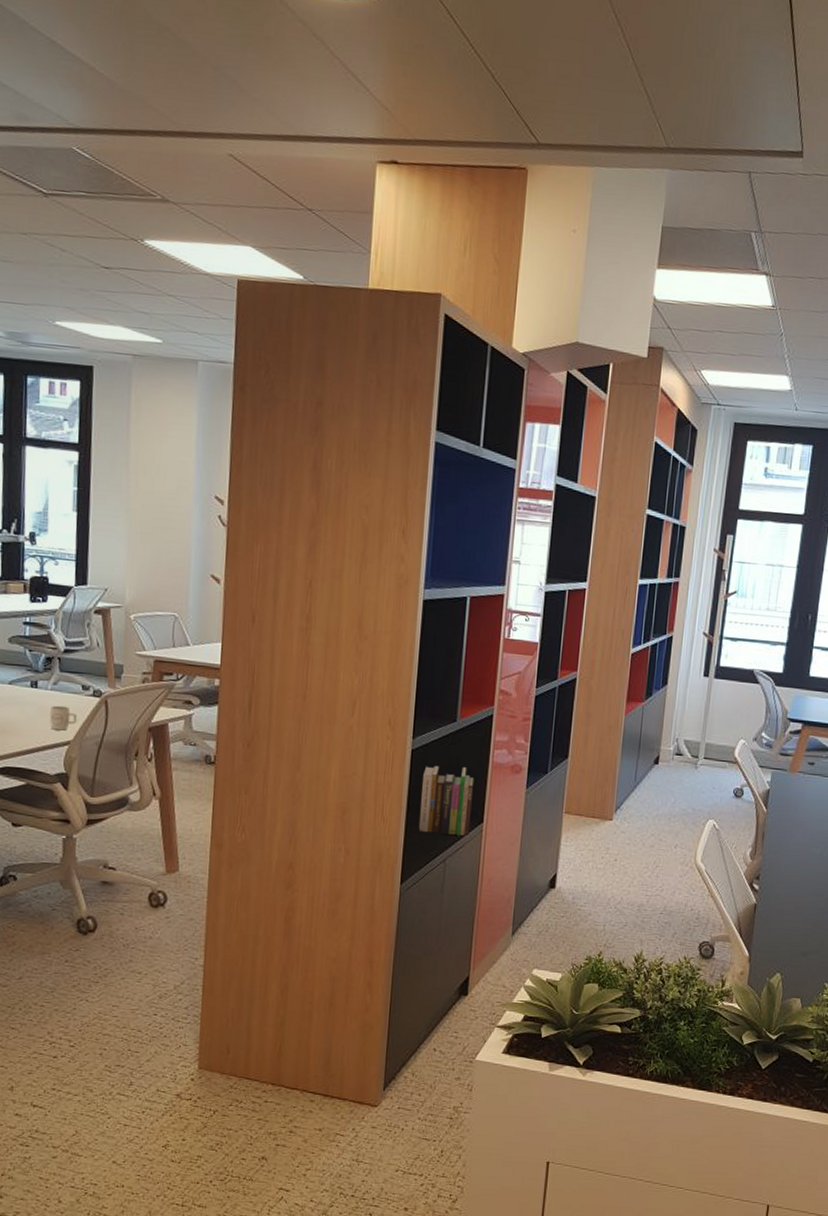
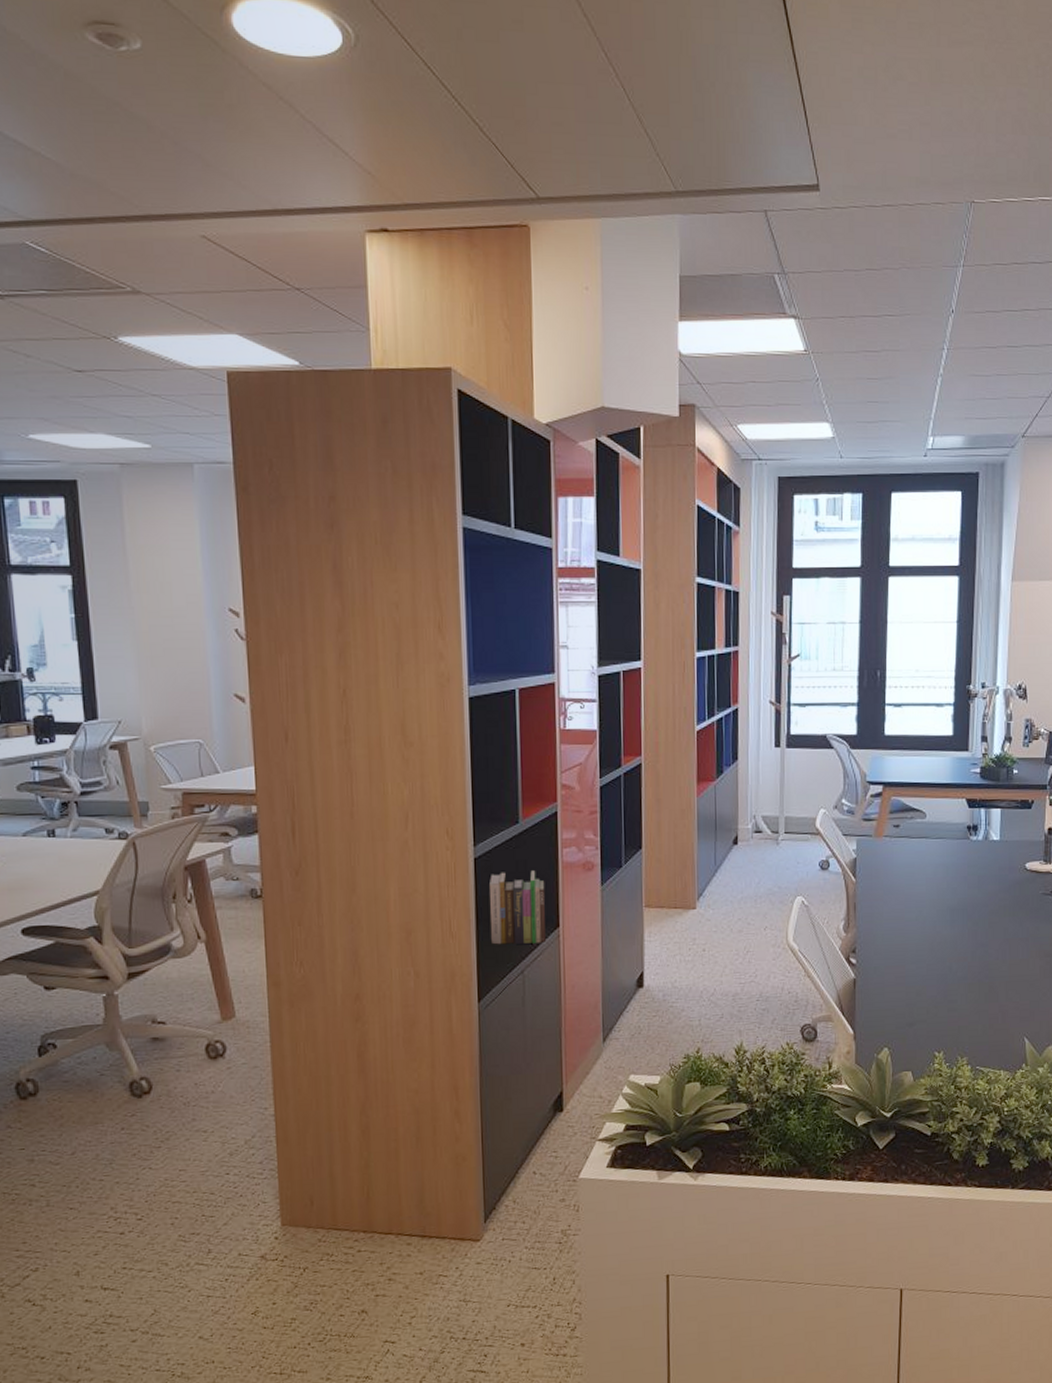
mug: present [50,705,78,731] -> none [73,853,104,881]

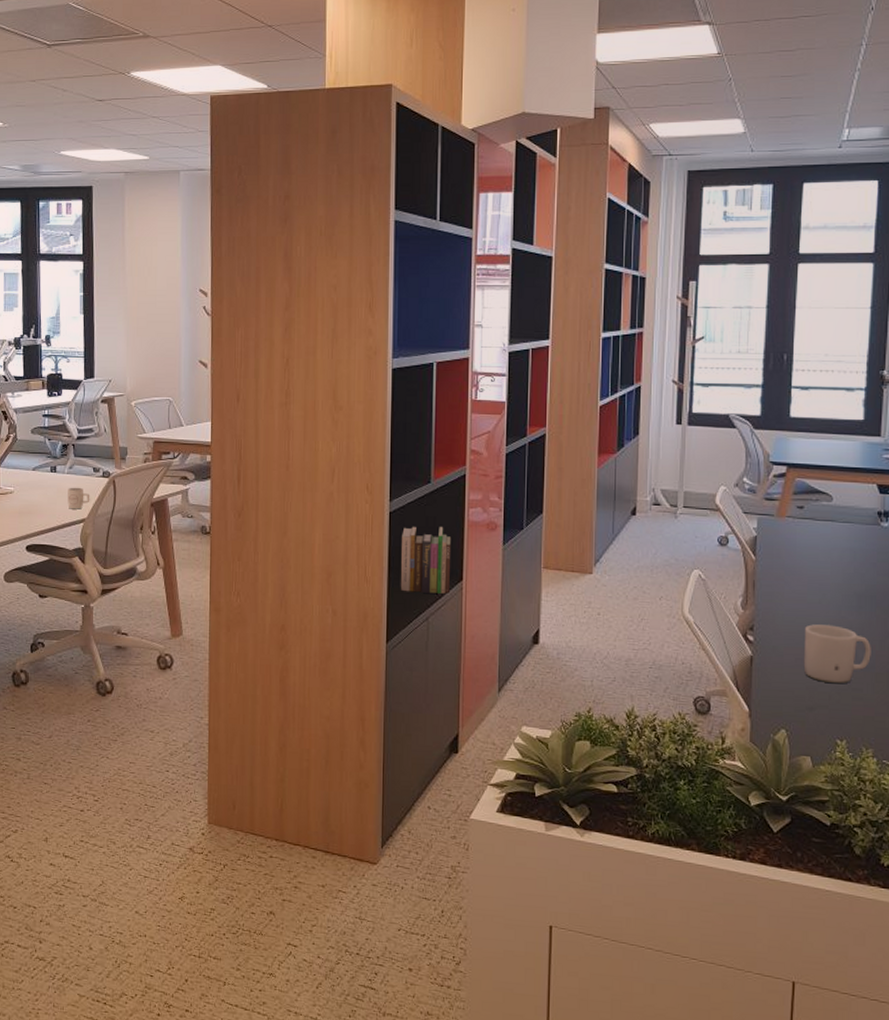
mug: none [73,853,104,881] -> present [67,487,90,509]
mug: none [902,941,964,998] -> present [803,624,871,684]

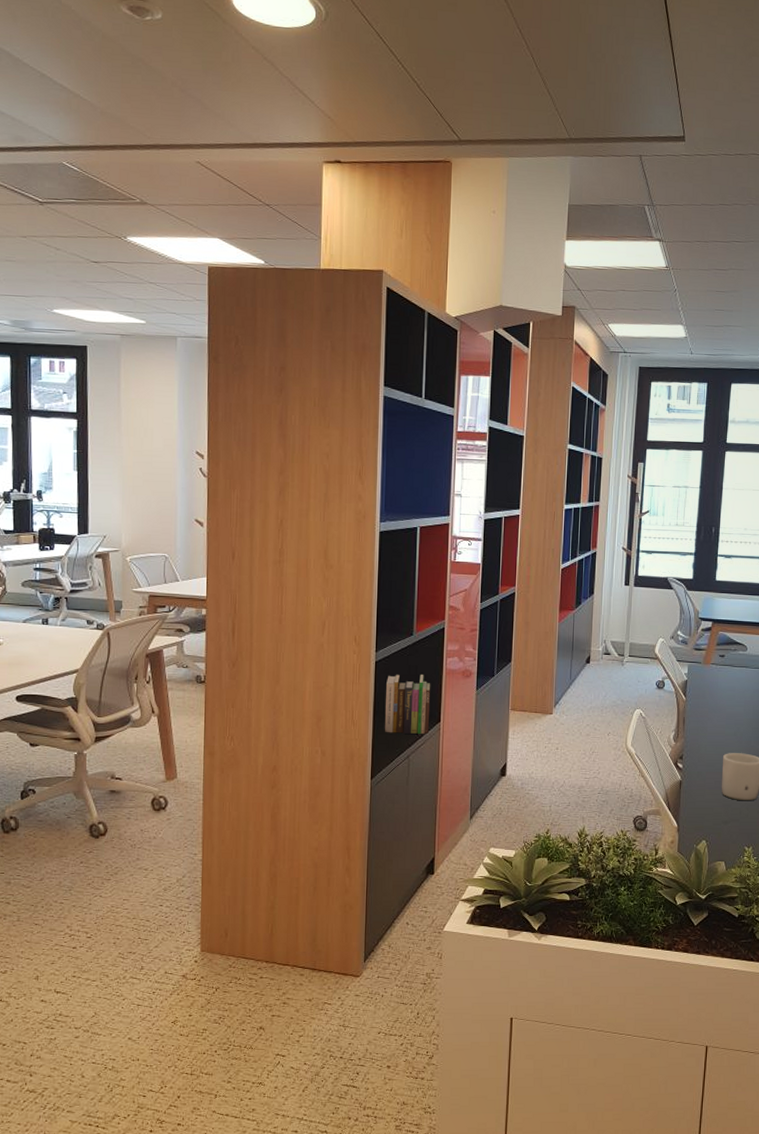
mug: present [67,487,90,509] -> none [60,639,84,661]

